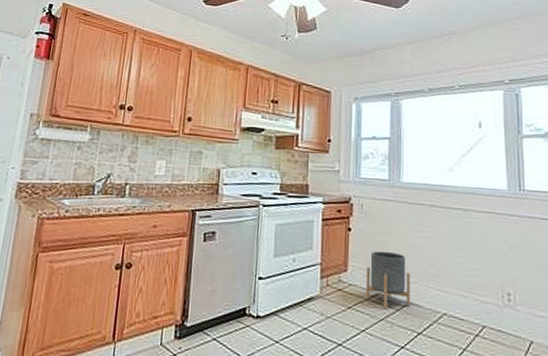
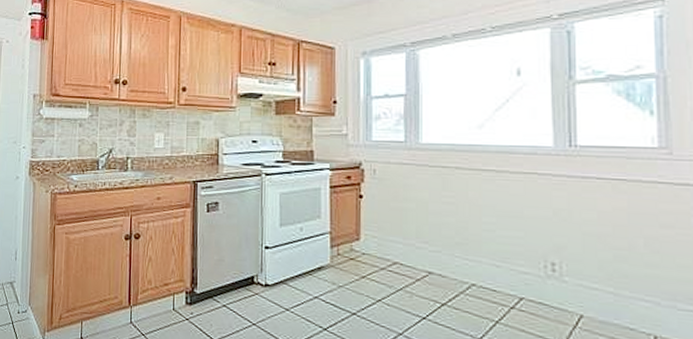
planter: present [365,251,411,308] -> none [380,218,433,278]

